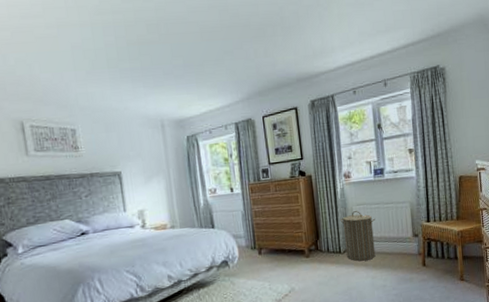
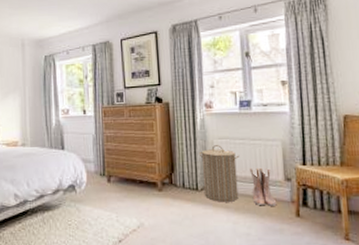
boots: none [384,227,407,261] -> present [250,167,277,206]

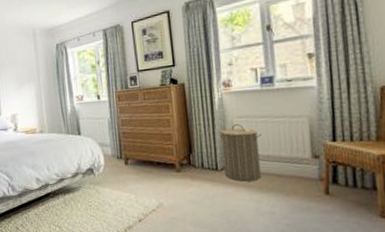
boots: present [250,167,277,206] -> none [273,145,304,185]

